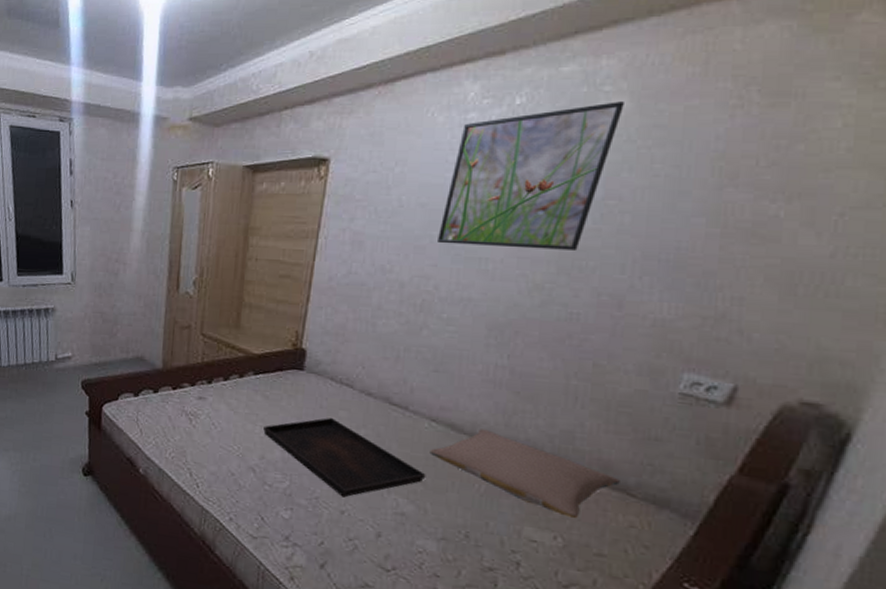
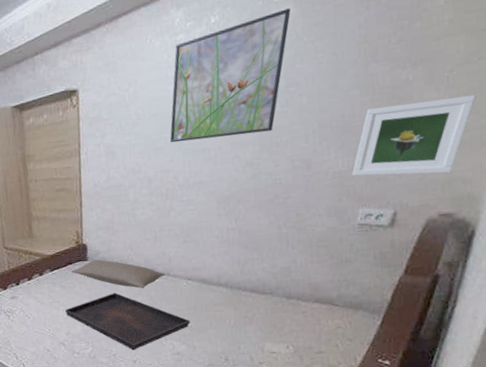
pillow: none [279,371,403,421] -> present [70,259,166,289]
pillow: present [429,429,620,519] -> none [190,278,326,331]
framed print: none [679,245,875,349] -> present [351,95,476,176]

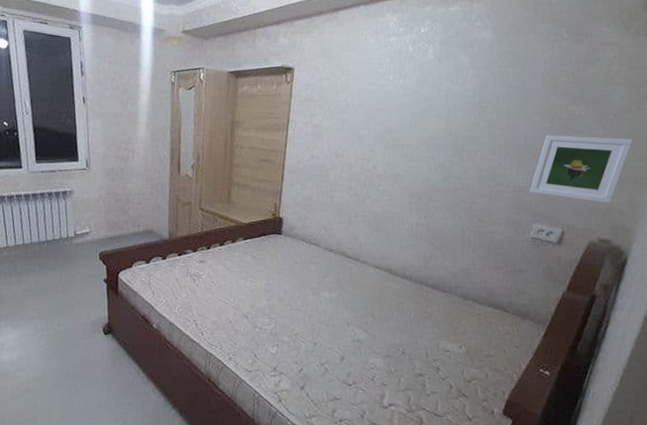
serving tray: present [65,293,191,350] -> none [253,271,374,332]
pillow: present [70,259,166,289] -> none [263,235,355,271]
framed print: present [170,8,291,143] -> none [374,34,490,139]

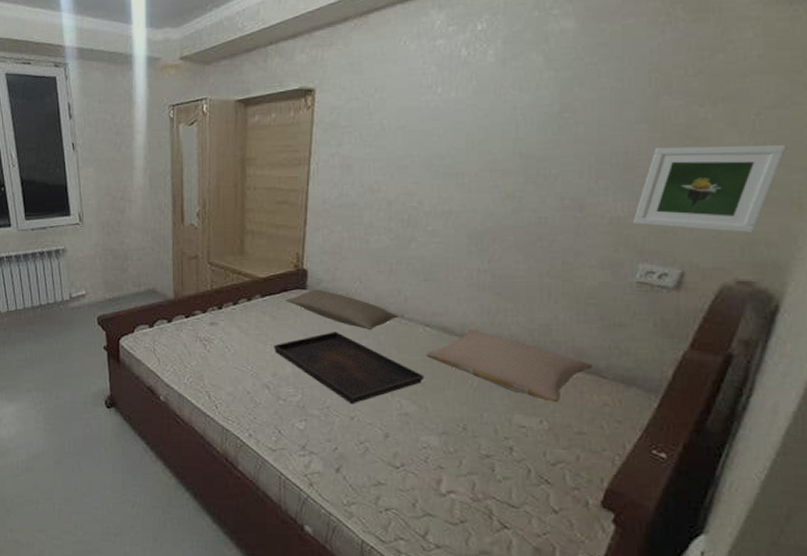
serving tray: none [253,271,374,332] -> present [274,332,425,404]
pillow: none [263,235,355,271] -> present [285,289,399,331]
pillow: none [375,271,499,332] -> present [426,329,593,403]

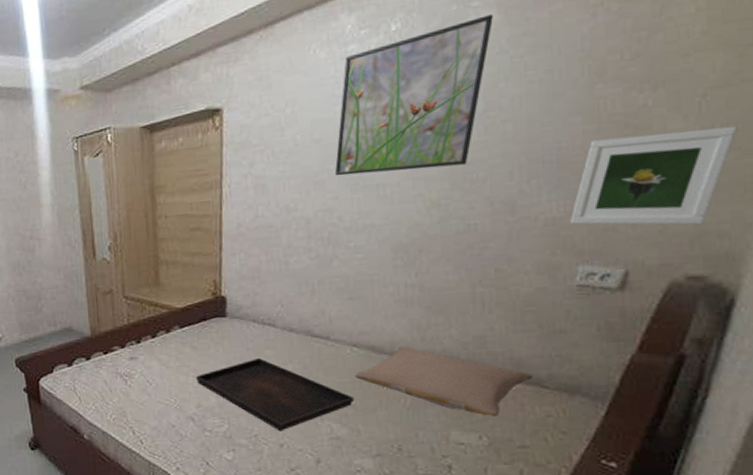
pillow: present [285,289,399,331] -> none [204,316,324,355]
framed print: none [418,23,572,162] -> present [335,14,494,176]

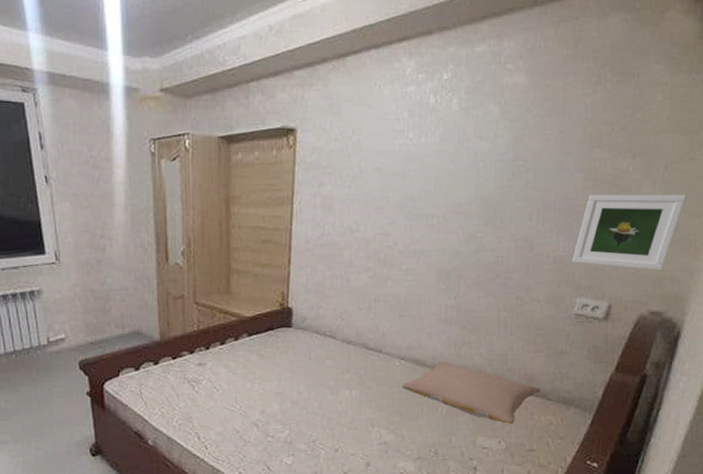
serving tray: present [196,358,355,431] -> none [261,368,401,437]
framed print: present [335,14,494,176] -> none [393,78,523,205]

